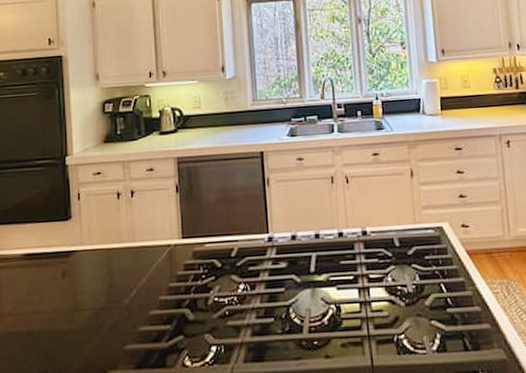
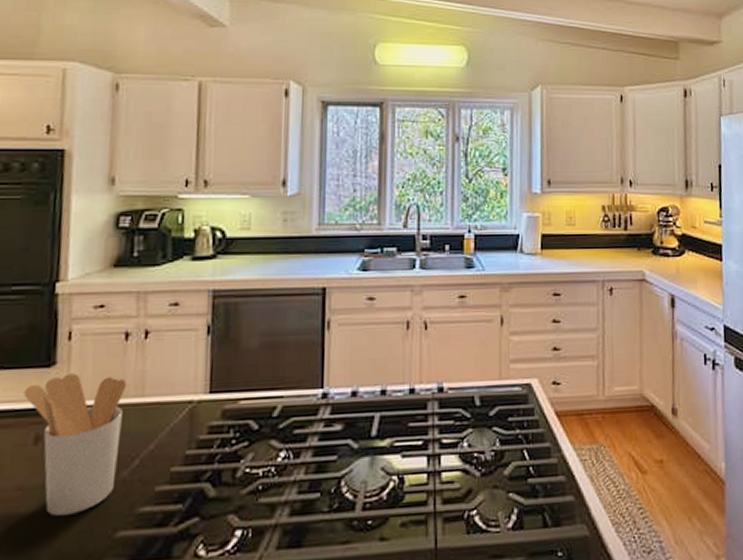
utensil holder: none [52,224,122,332] -> present [23,373,127,516]

